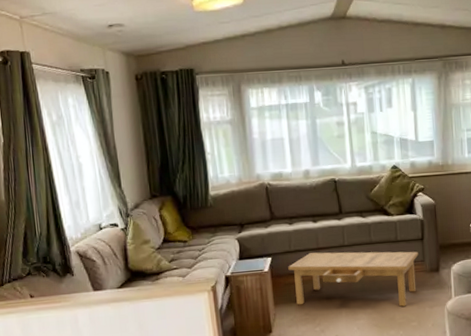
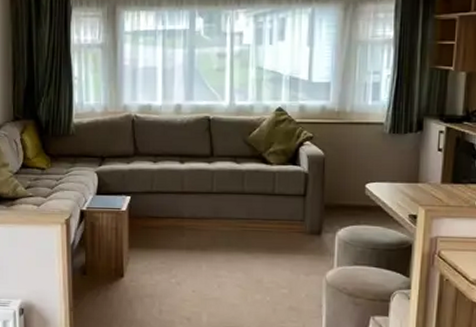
coffee table: present [288,251,418,307] -> none [147,196,298,269]

